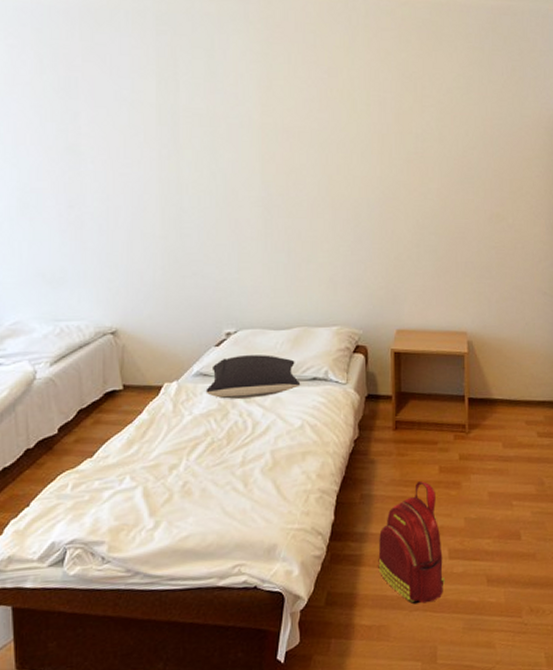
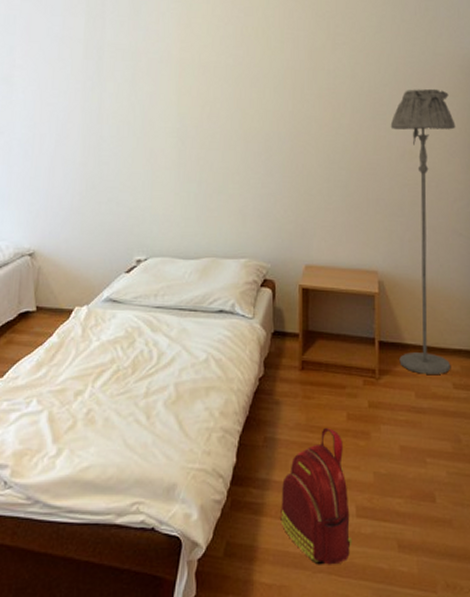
pillow: present [206,355,301,399] -> none [114,283,207,327]
floor lamp: none [478,151,541,426] -> present [390,88,456,374]

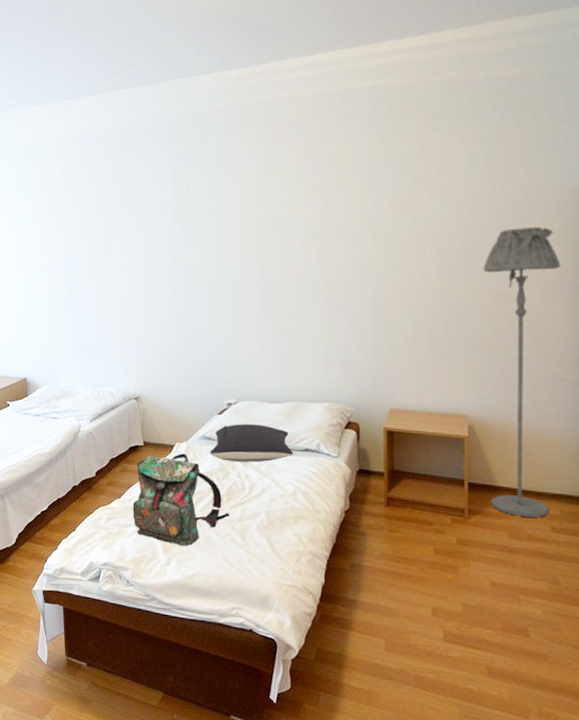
backpack: none [17,319,134,432] -> present [132,453,229,546]
pillow: none [114,283,207,327] -> present [210,424,294,463]
backpack: present [280,428,353,565] -> none [368,560,440,680]

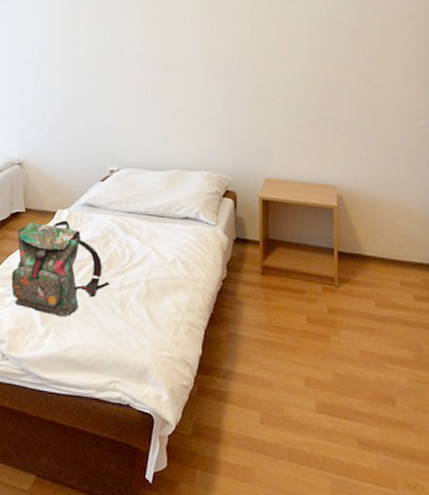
pillow: present [210,424,294,463] -> none [91,191,174,230]
floor lamp: present [483,226,561,517] -> none [348,11,416,286]

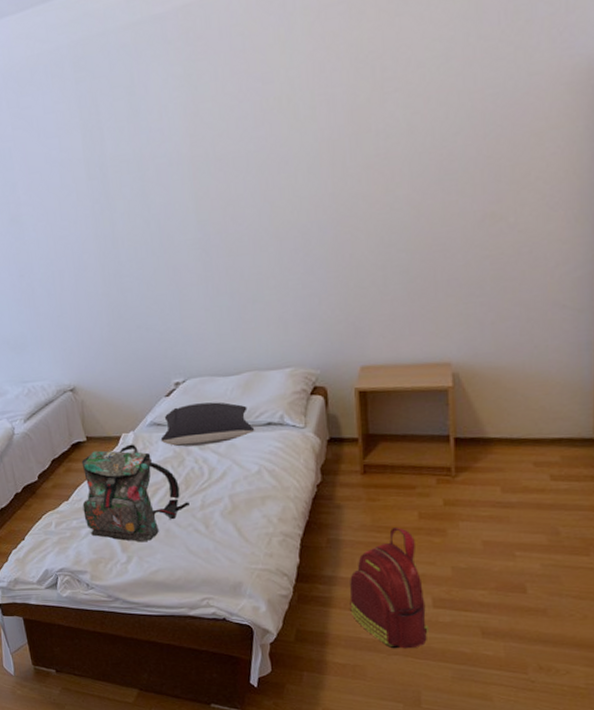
pillow: none [91,191,174,230] -> present [160,402,255,447]
backpack: none [244,329,313,454] -> present [349,528,430,649]

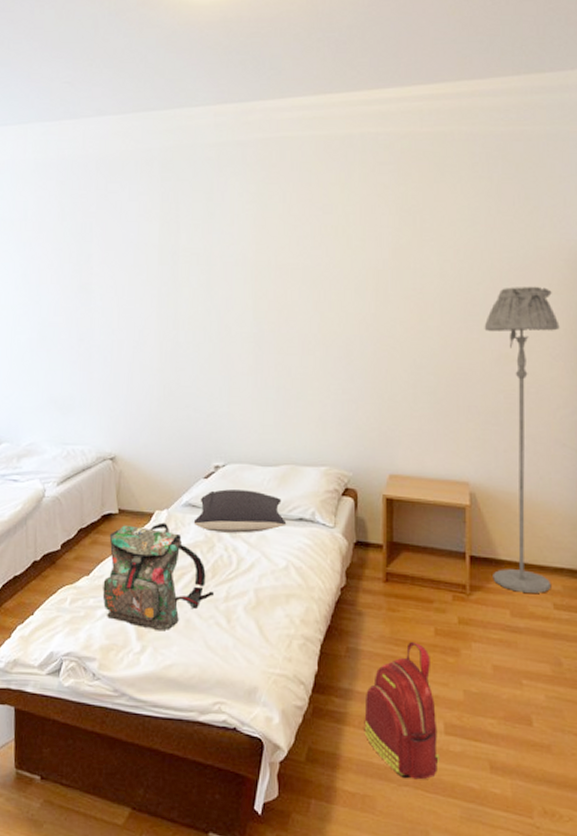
floor lamp: none [464,123,559,468] -> present [484,286,560,593]

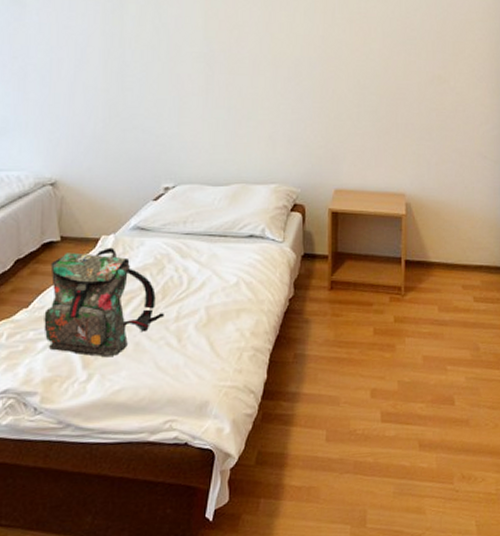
pillow: present [193,489,287,533] -> none [142,210,237,254]
backpack: present [364,642,441,780] -> none [310,343,377,467]
floor lamp: present [484,286,560,593] -> none [420,13,484,290]

